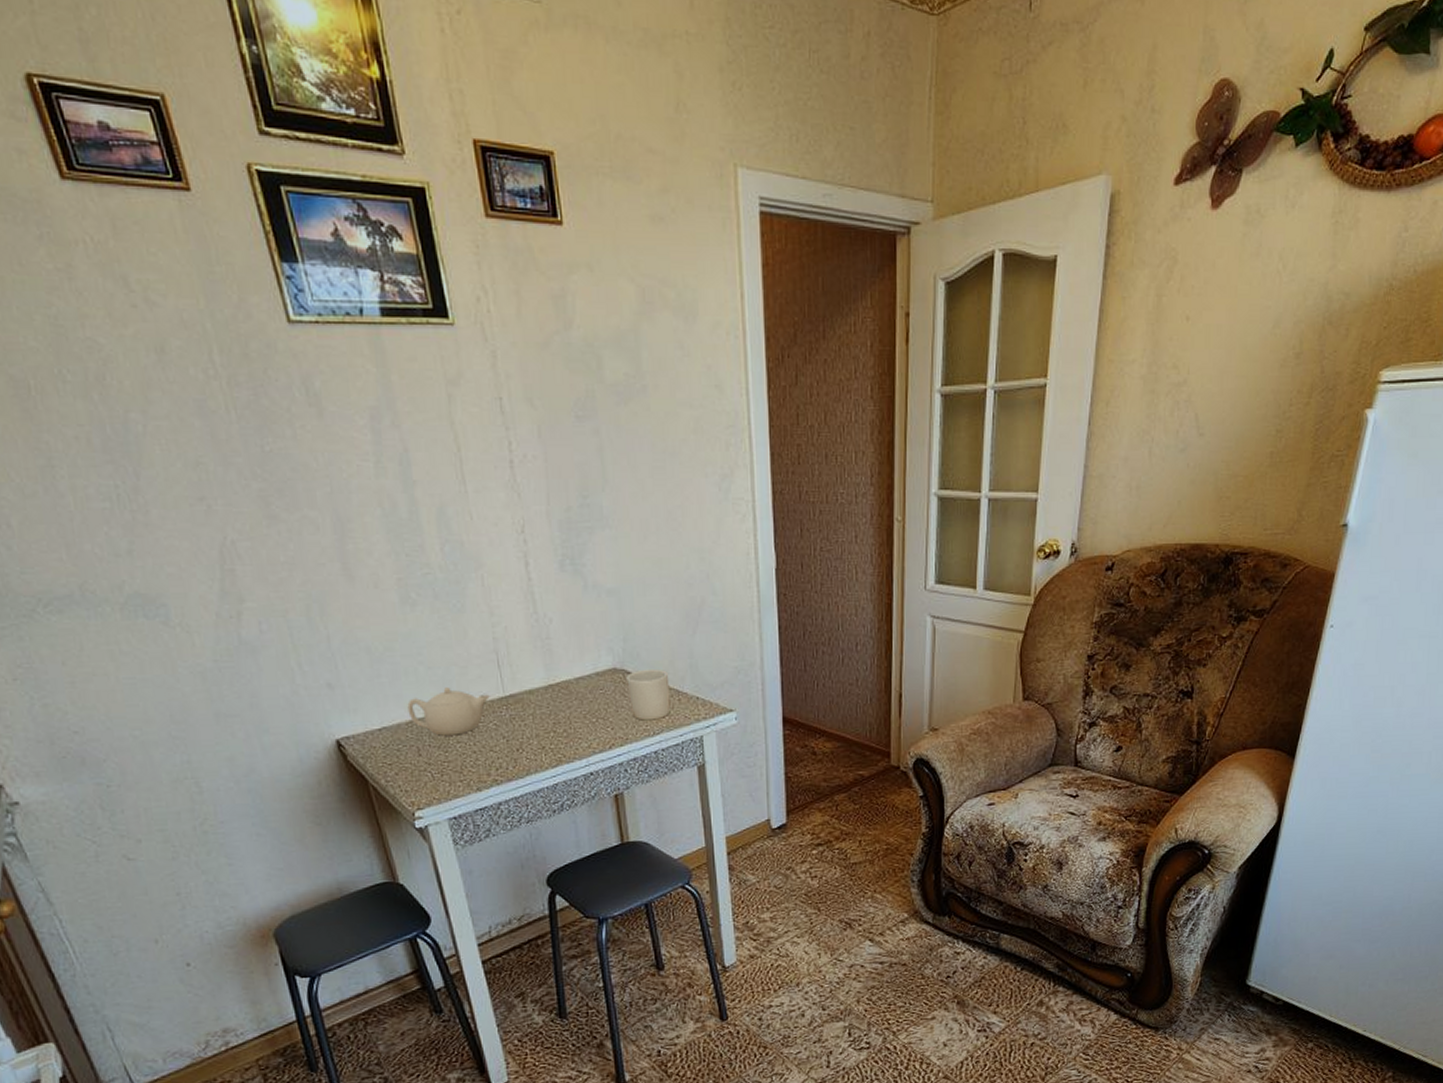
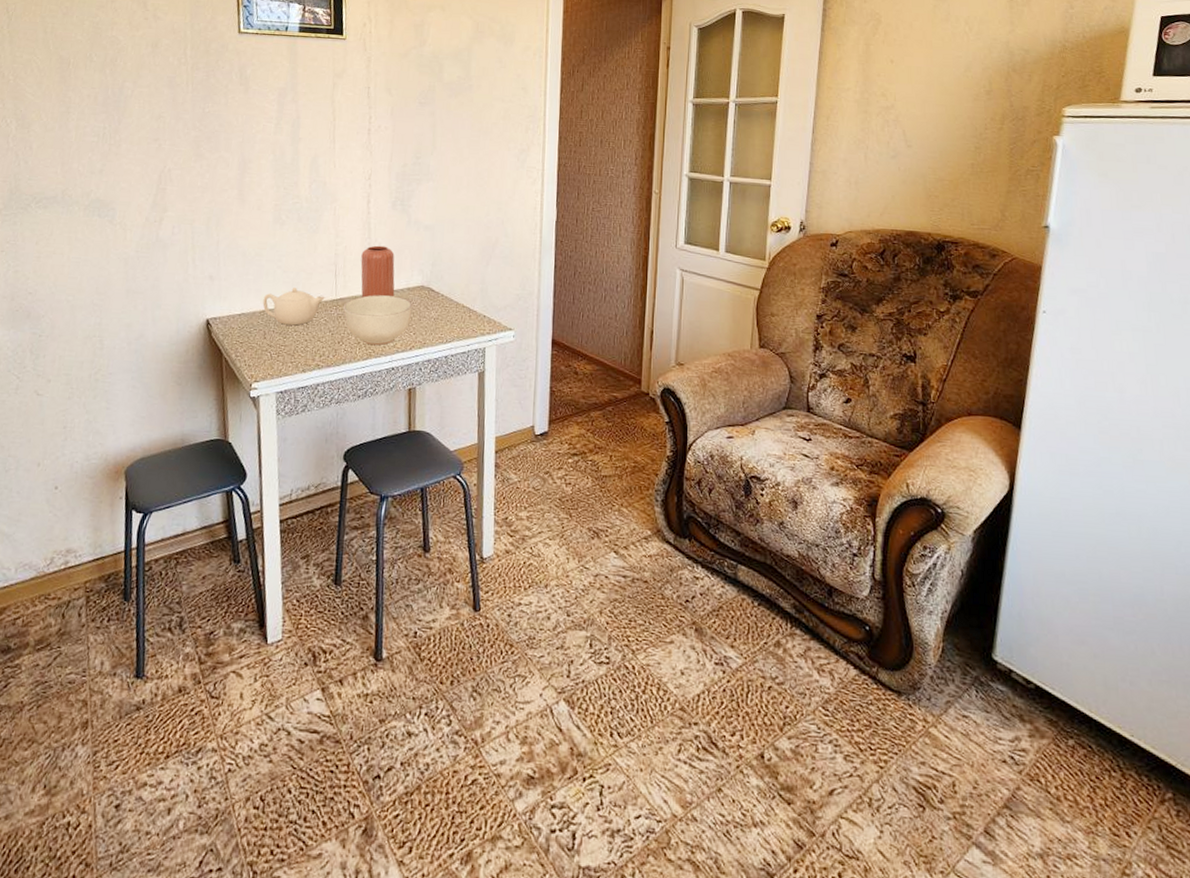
bowl: none [515,683,606,749] -> present [342,294,413,346]
vase: none [528,621,580,691] -> present [360,245,395,298]
mug: present [626,668,671,721] -> none [430,288,464,331]

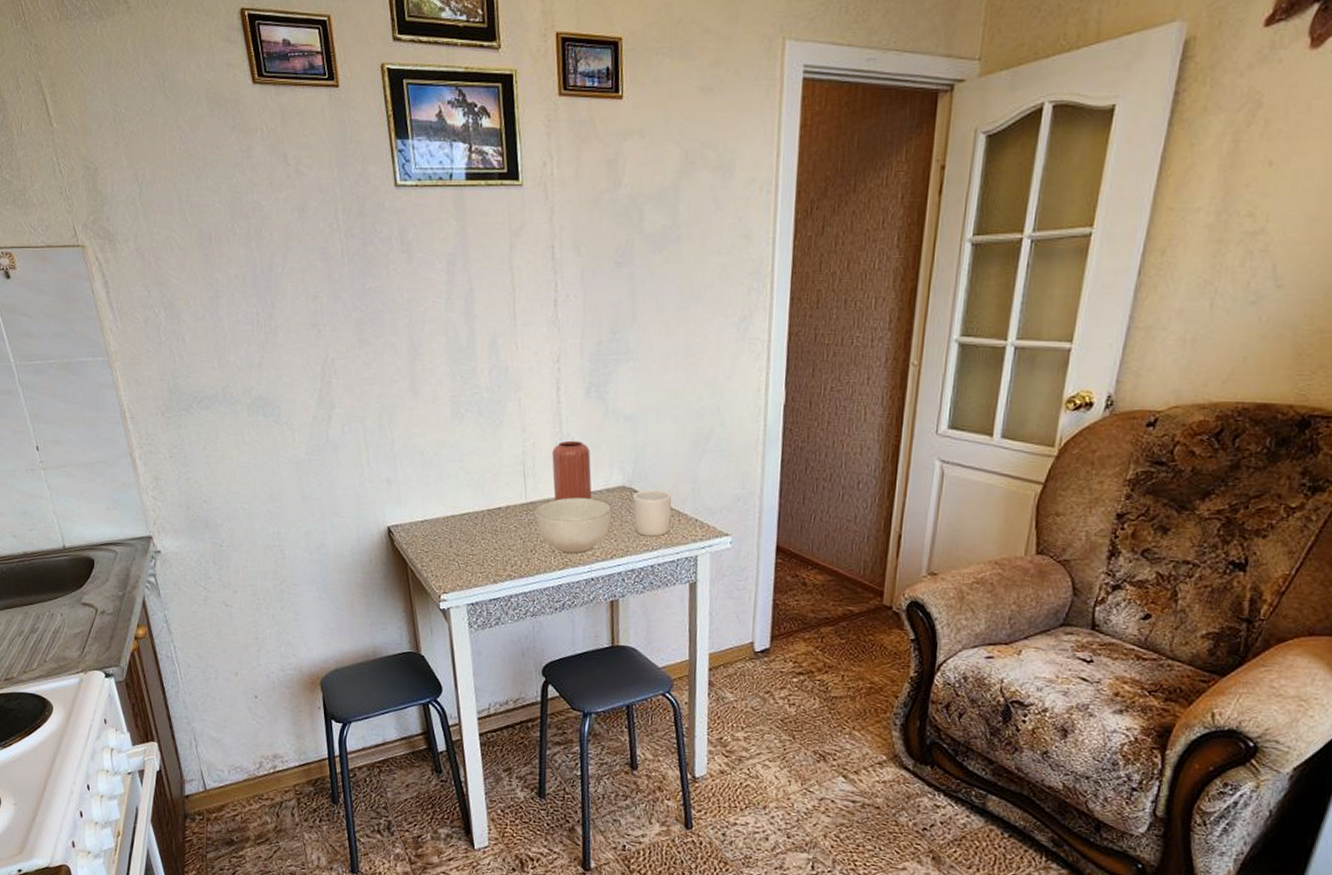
teapot: present [263,288,325,326] -> none [446,491,514,533]
mug: none [430,288,464,331] -> present [633,489,672,537]

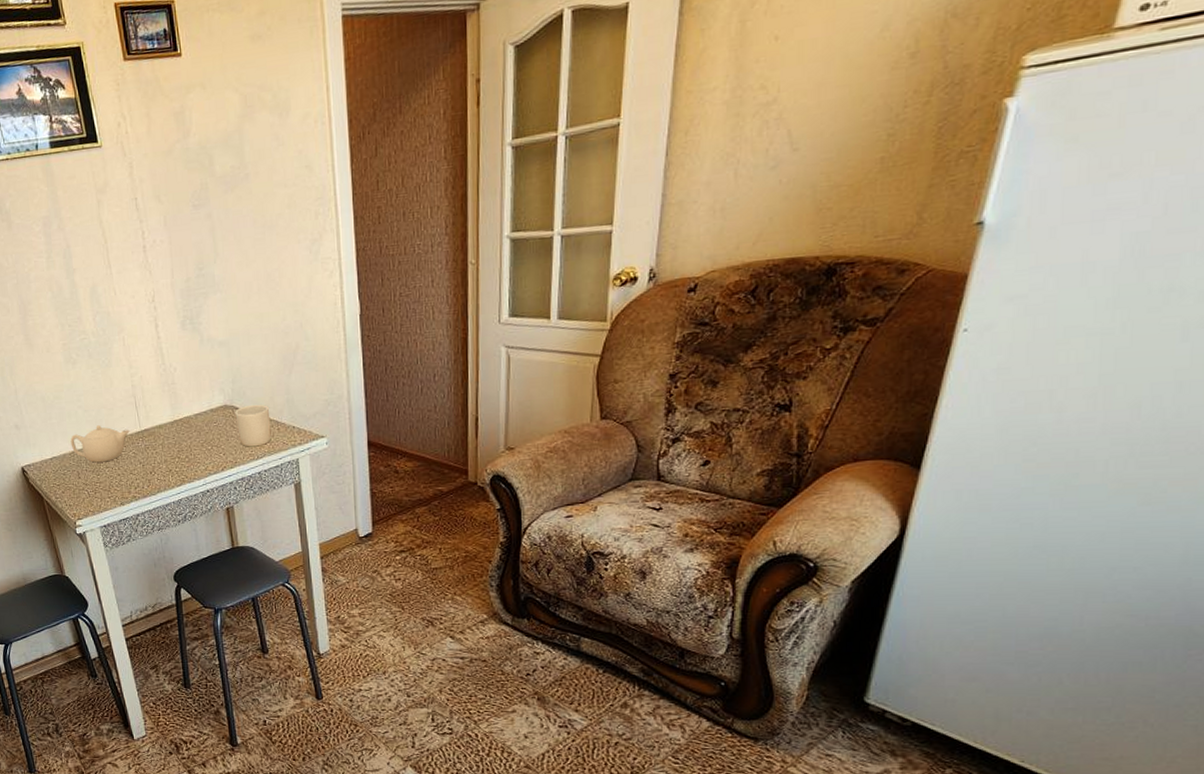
teapot: none [446,491,514,533] -> present [70,425,130,463]
bowl: present [534,496,613,554] -> none [148,418,219,471]
vase: present [552,440,592,501] -> none [158,369,199,426]

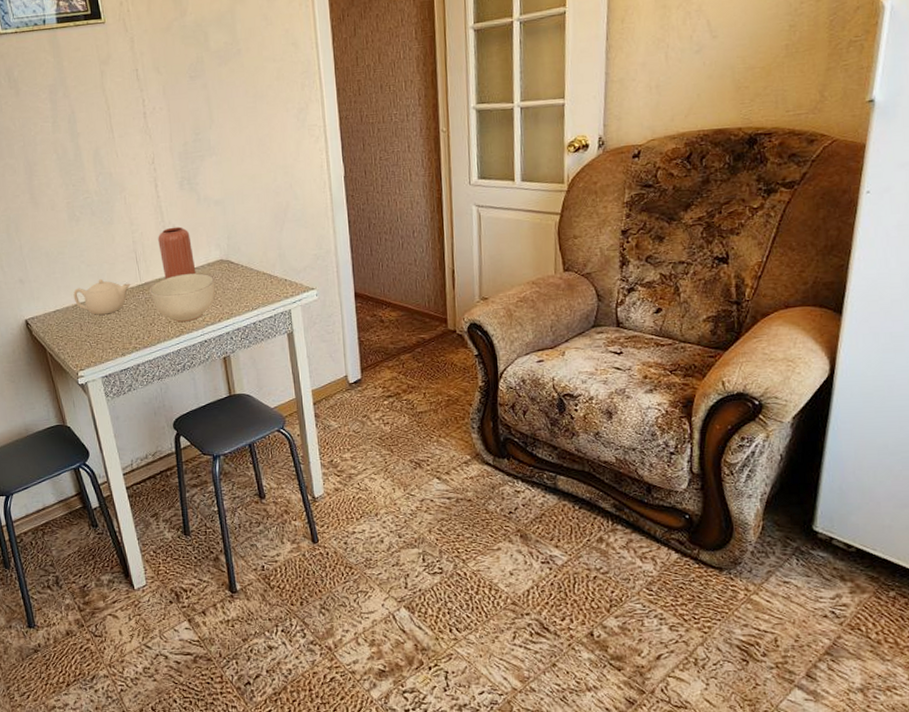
bowl: none [148,418,219,471] -> present [149,272,216,322]
vase: none [158,369,199,426] -> present [158,226,196,279]
mug: present [235,404,271,447] -> none [230,258,265,299]

